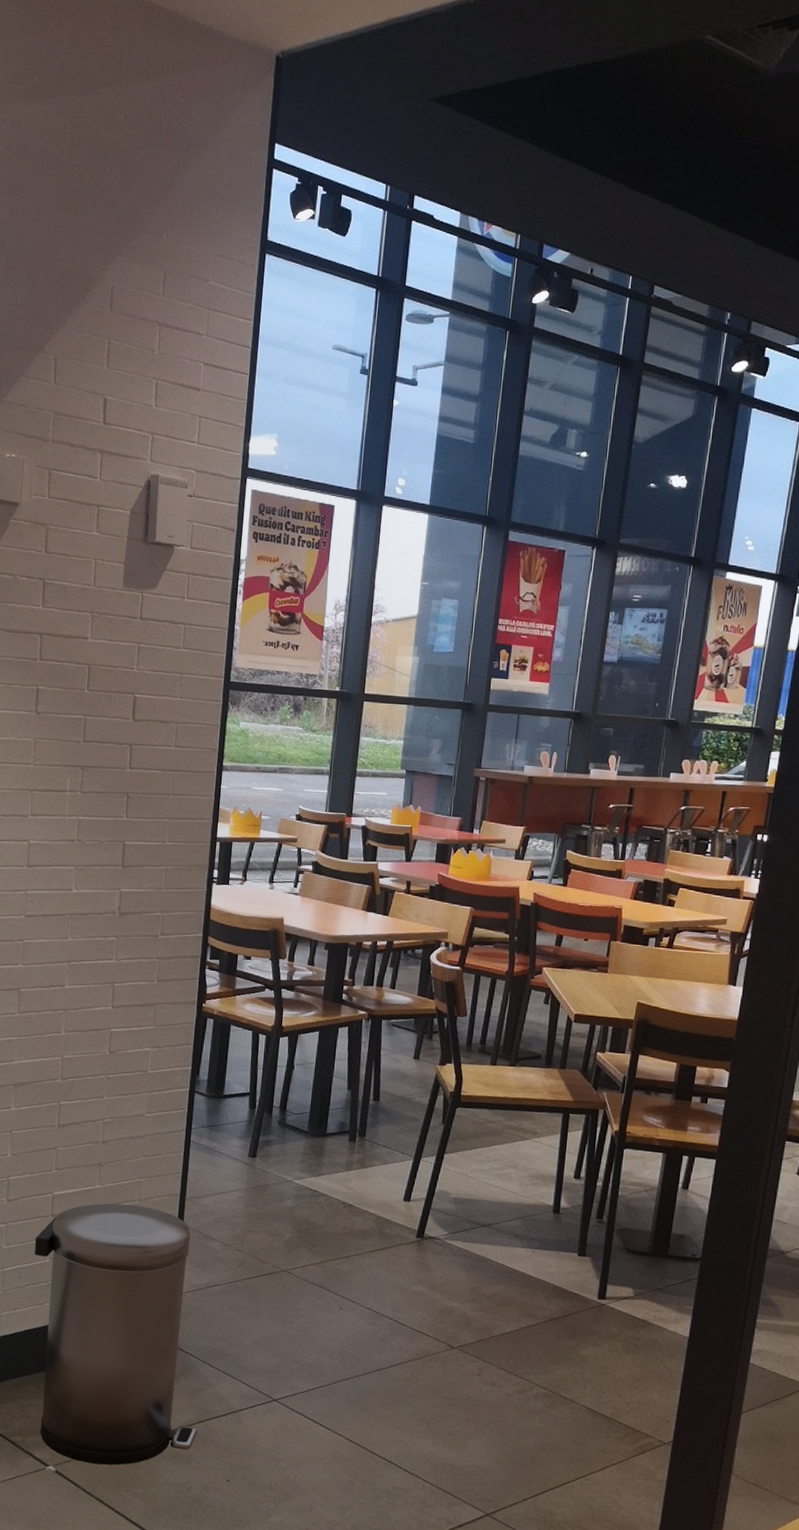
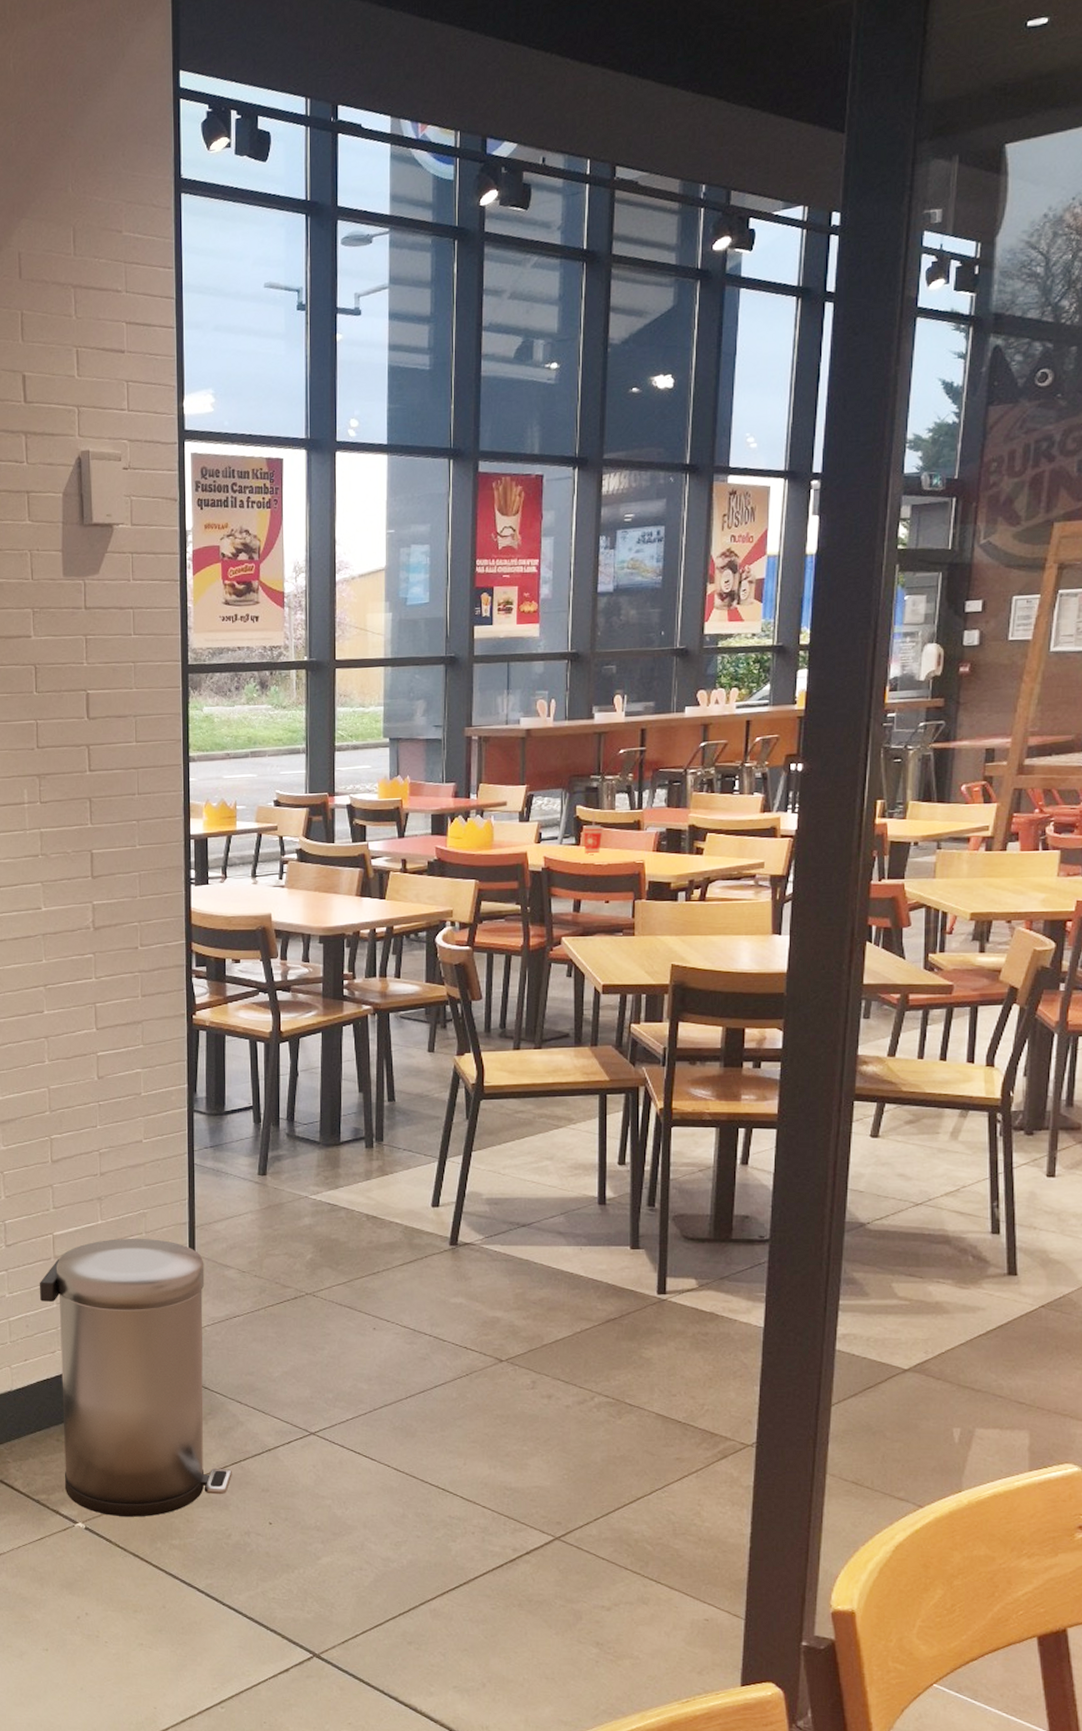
beverage cup: none [570,855,589,896] -> present [580,810,603,854]

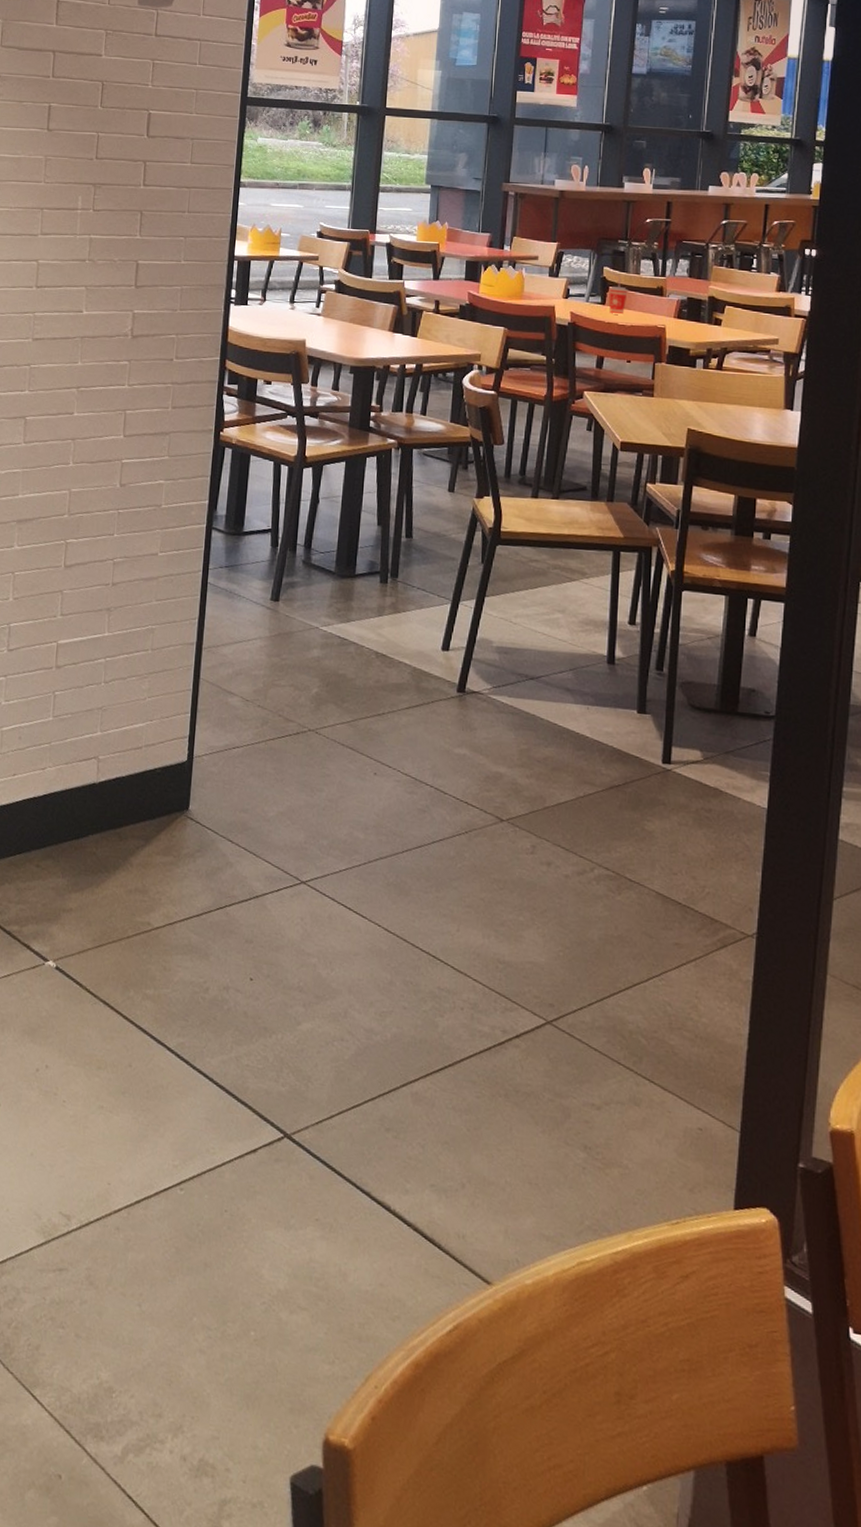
pedal bin: present [39,1239,232,1517] -> none [36,653,216,960]

